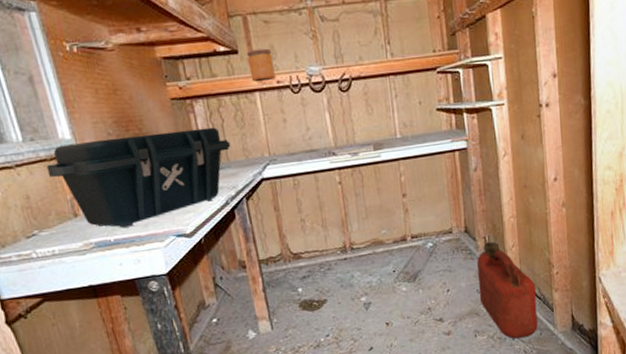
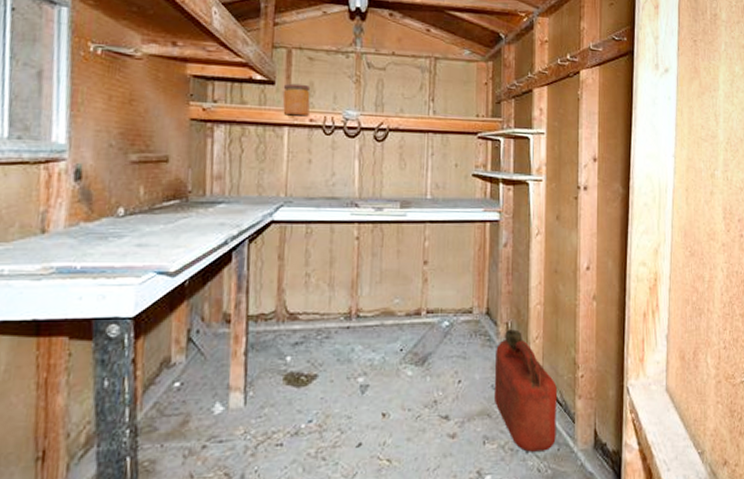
toolbox: present [46,127,231,228] -> none [25,149,245,254]

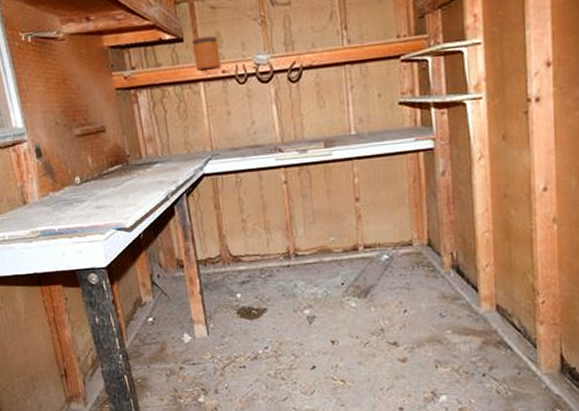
fuel can: present [495,329,557,452] -> none [441,259,516,375]

